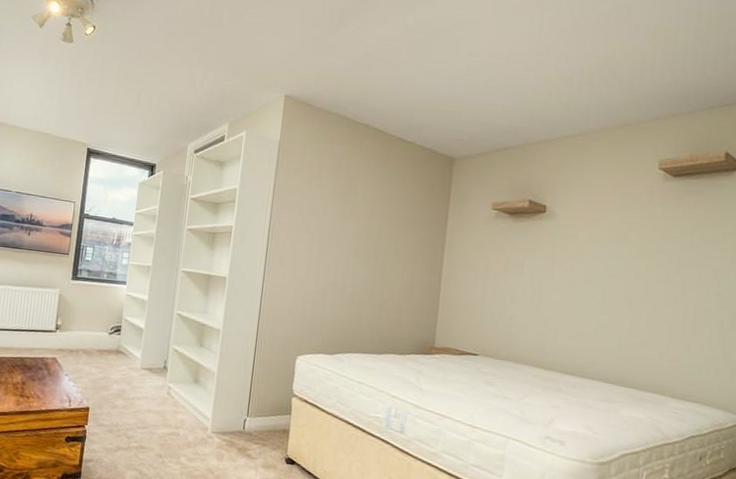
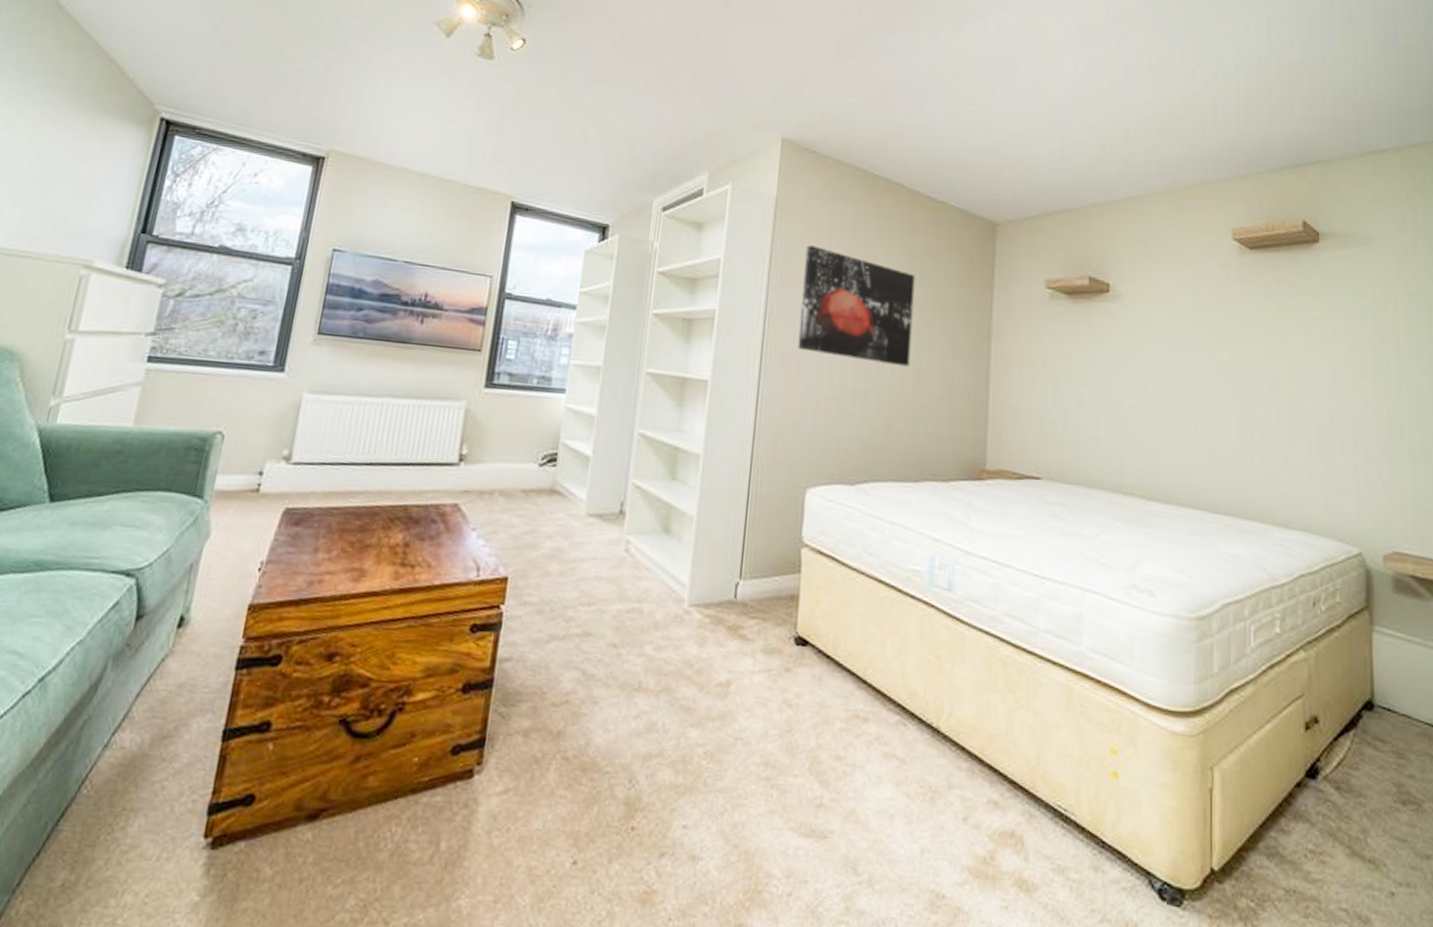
wall art: none [293,177,386,270] -> present [797,245,916,367]

